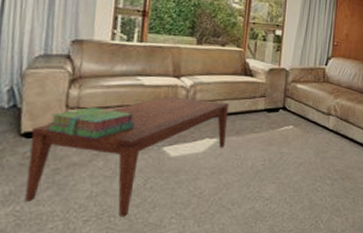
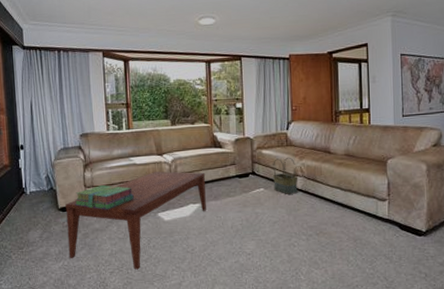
basket: none [304,94,331,134] -> present [273,157,298,194]

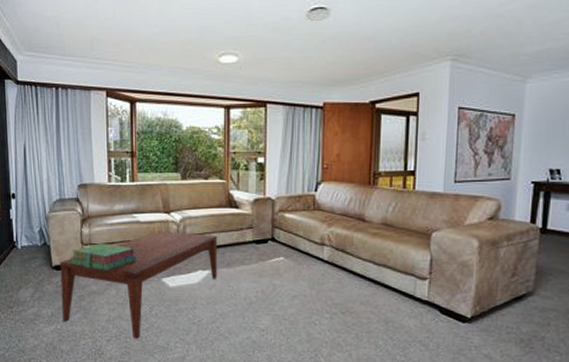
basket: present [273,157,298,194] -> none [296,223,325,266]

